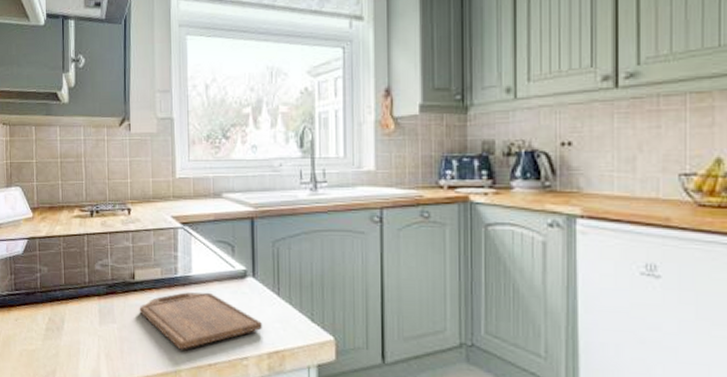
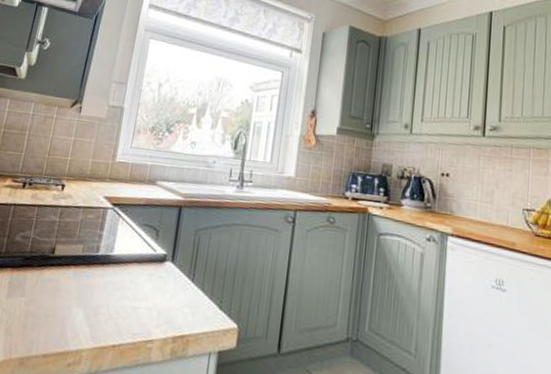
cutting board: present [139,292,262,350] -> none [52,270,173,329]

